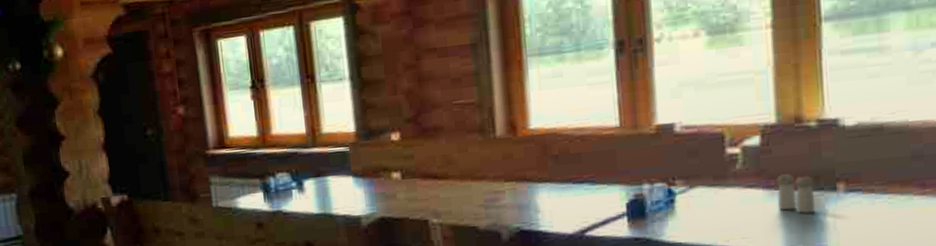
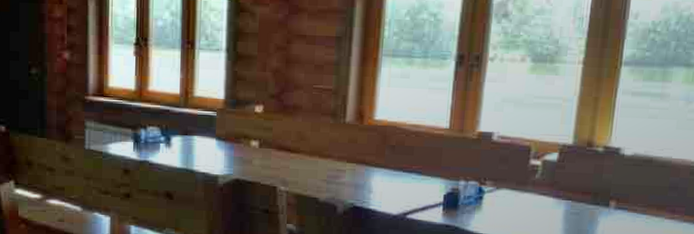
salt and pepper shaker: present [777,174,816,214] -> none [563,188,593,223]

